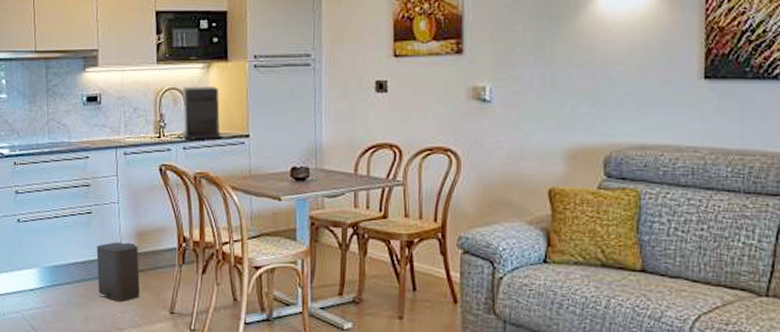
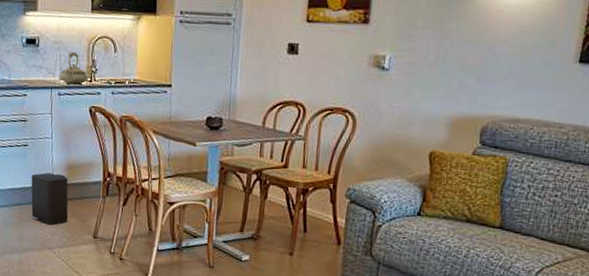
teakettle: none [124,106,157,143] -> present [59,51,89,86]
coffee maker: present [182,86,222,140] -> none [111,36,147,87]

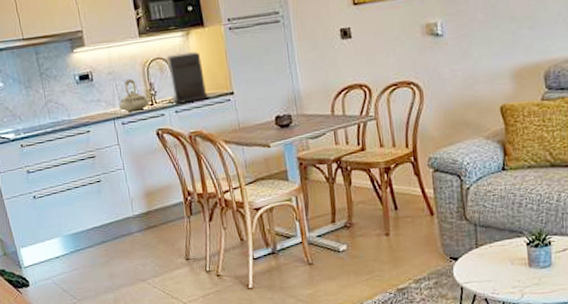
pedal bin: present [31,172,69,226] -> none [110,203,157,257]
coffee maker: none [111,36,147,87] -> present [166,52,209,104]

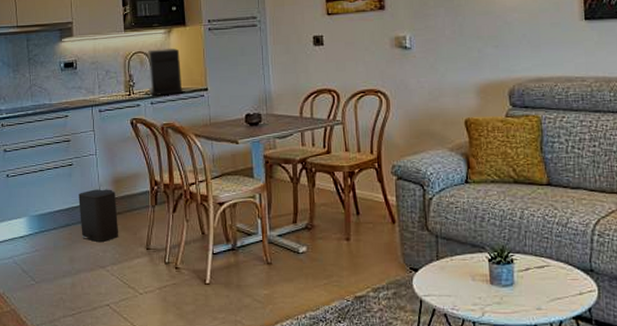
pedal bin: none [110,203,157,257] -> present [78,189,119,243]
teakettle: present [119,78,149,113] -> none [98,69,127,101]

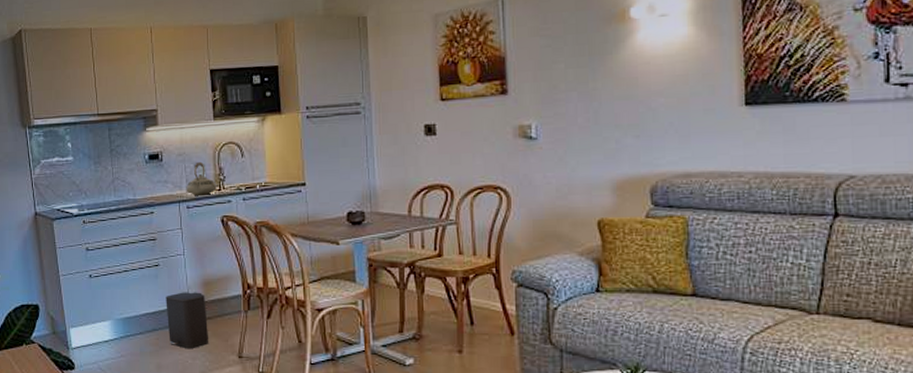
teakettle: none [98,69,127,101] -> present [186,161,217,197]
coffee maker: present [147,48,184,96] -> none [239,139,279,191]

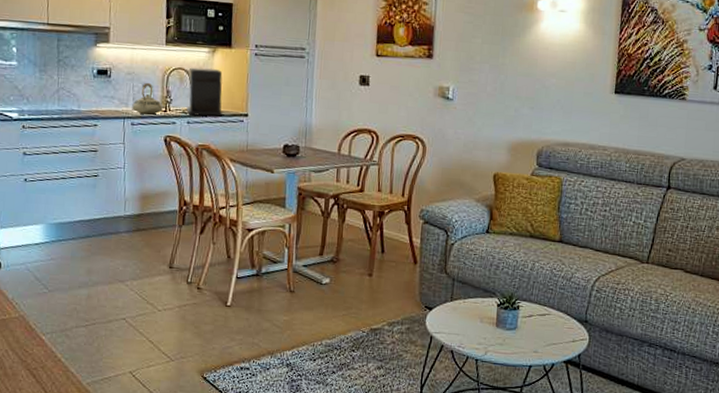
pedal bin: present [166,292,209,349] -> none [101,203,142,257]
coffee maker: none [239,139,279,191] -> present [186,67,223,117]

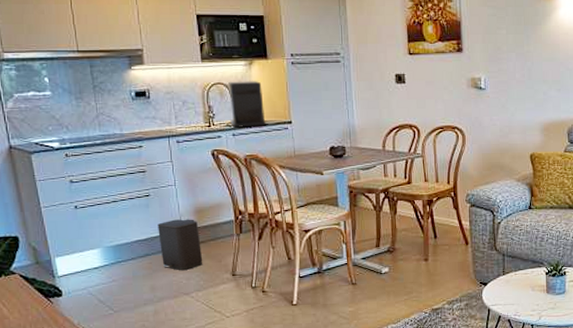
pedal bin: none [101,203,142,257] -> present [157,219,203,271]
teakettle: present [132,82,163,116] -> none [175,100,207,132]

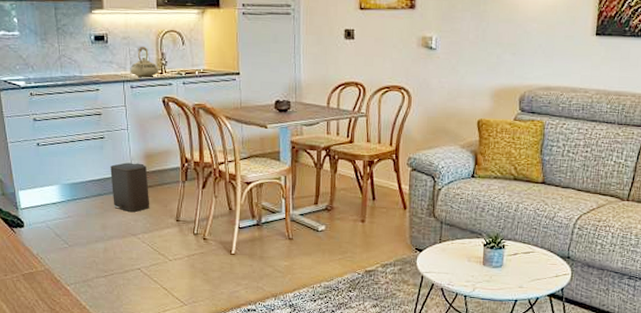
teakettle: none [175,100,207,132] -> present [130,46,159,78]
coffee maker: present [227,81,267,128] -> none [180,29,216,77]

